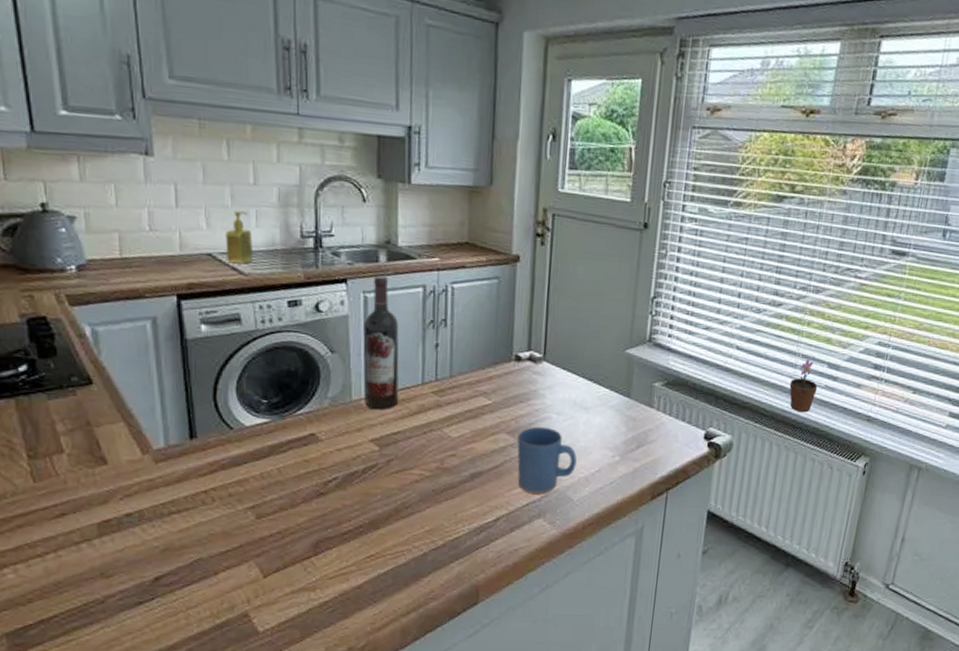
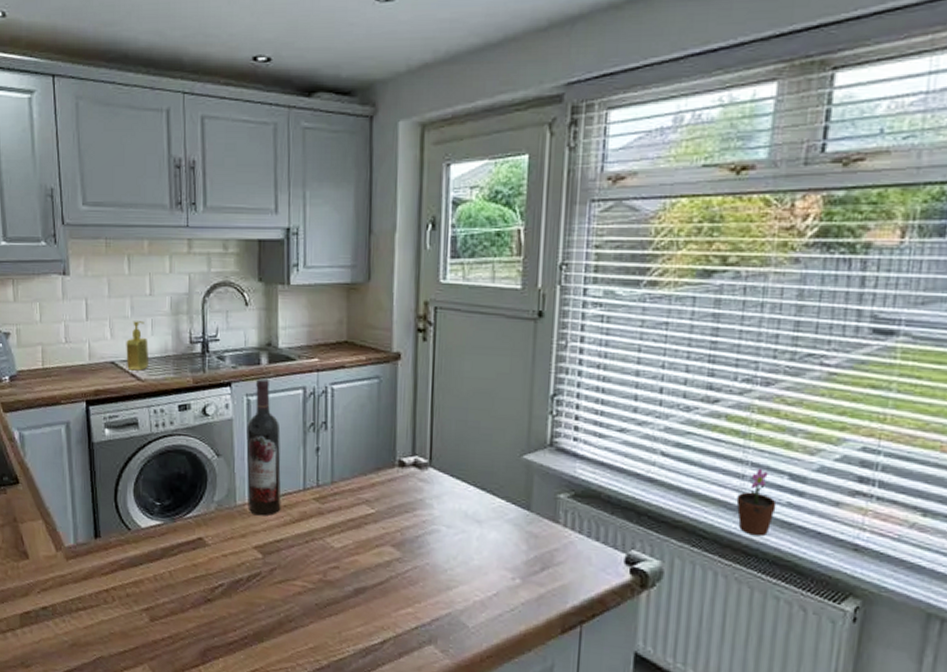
mug: present [517,426,577,494] -> none [403,540,471,617]

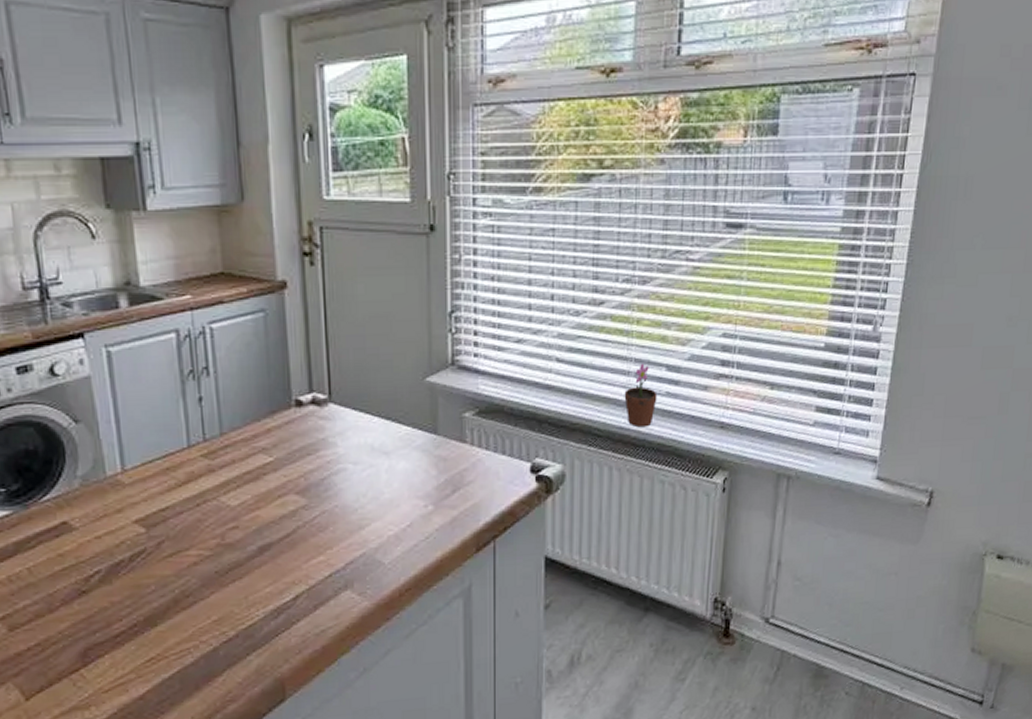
wine bottle: present [246,378,281,515] -> none [109,324,163,484]

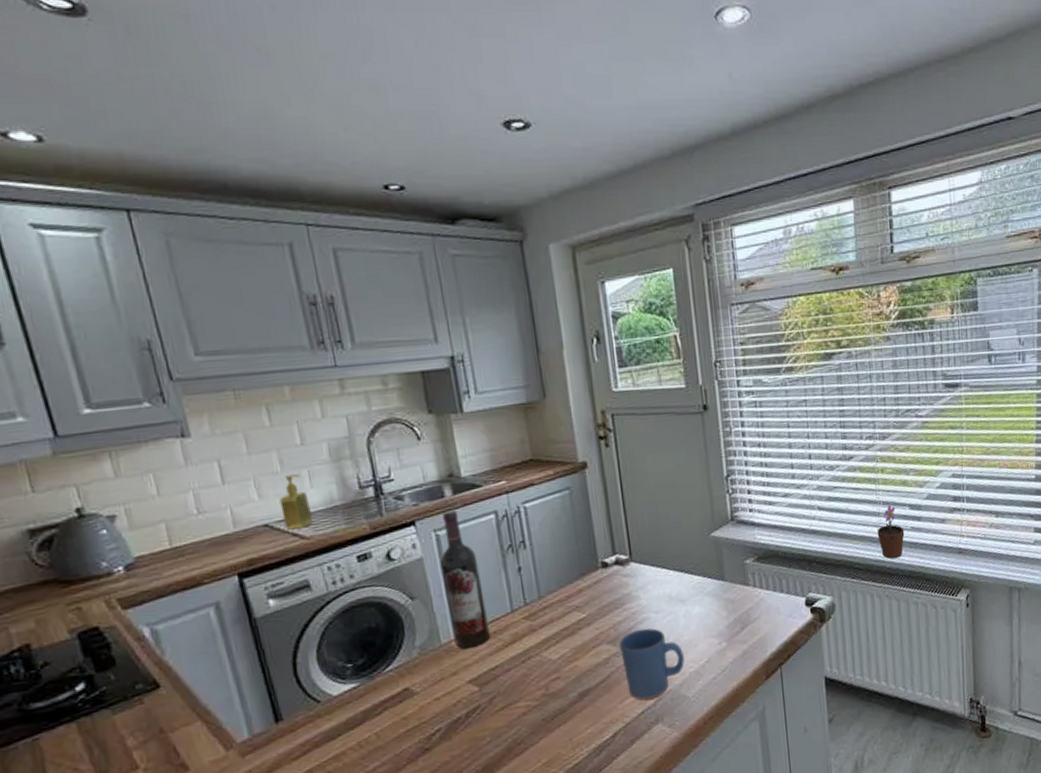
wine bottle: none [109,324,163,484] -> present [439,510,491,649]
mug: none [309,480,383,562] -> present [619,628,685,700]

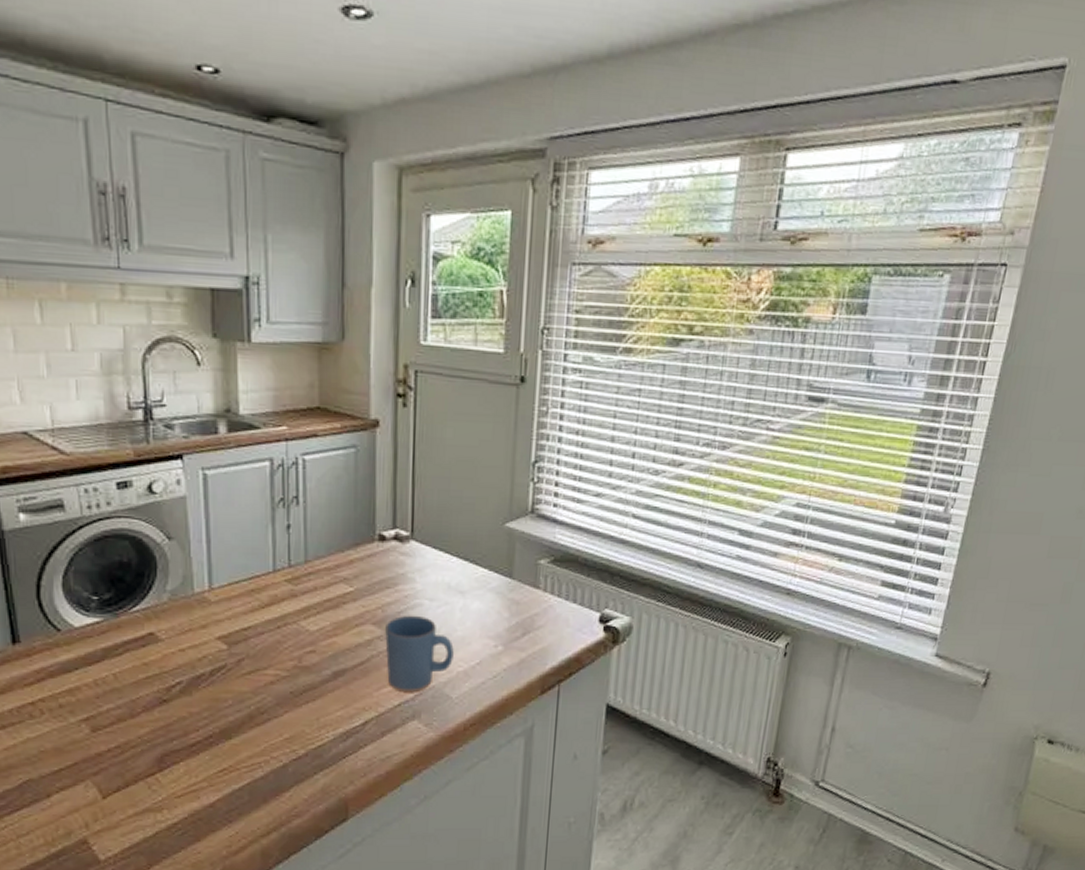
soap dispenser: present [279,474,313,530] -> none [42,382,74,443]
wine bottle: present [439,510,491,649] -> none [204,449,248,602]
flowerpot: present [877,504,905,559] -> none [695,525,728,588]

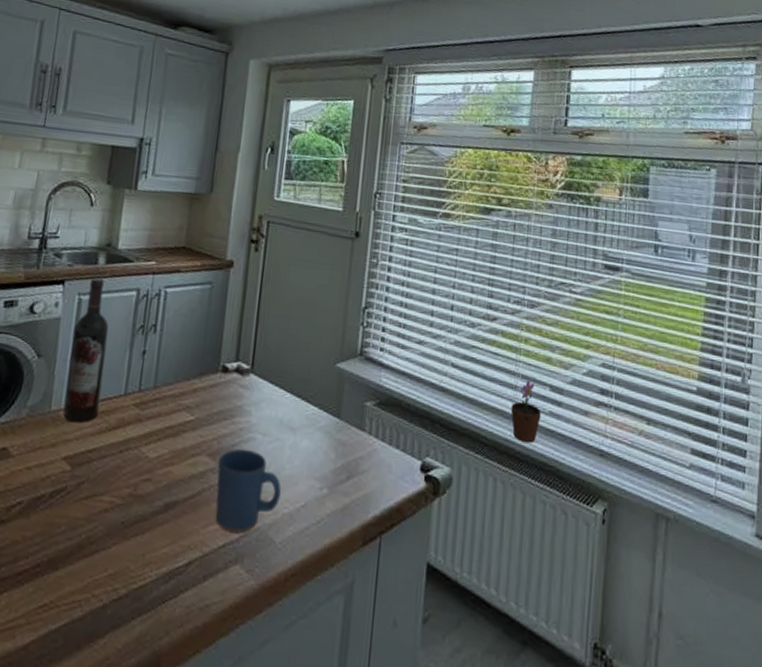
wine bottle: none [204,449,248,602] -> present [63,277,109,422]
flowerpot: none [695,525,728,588] -> present [510,380,542,443]

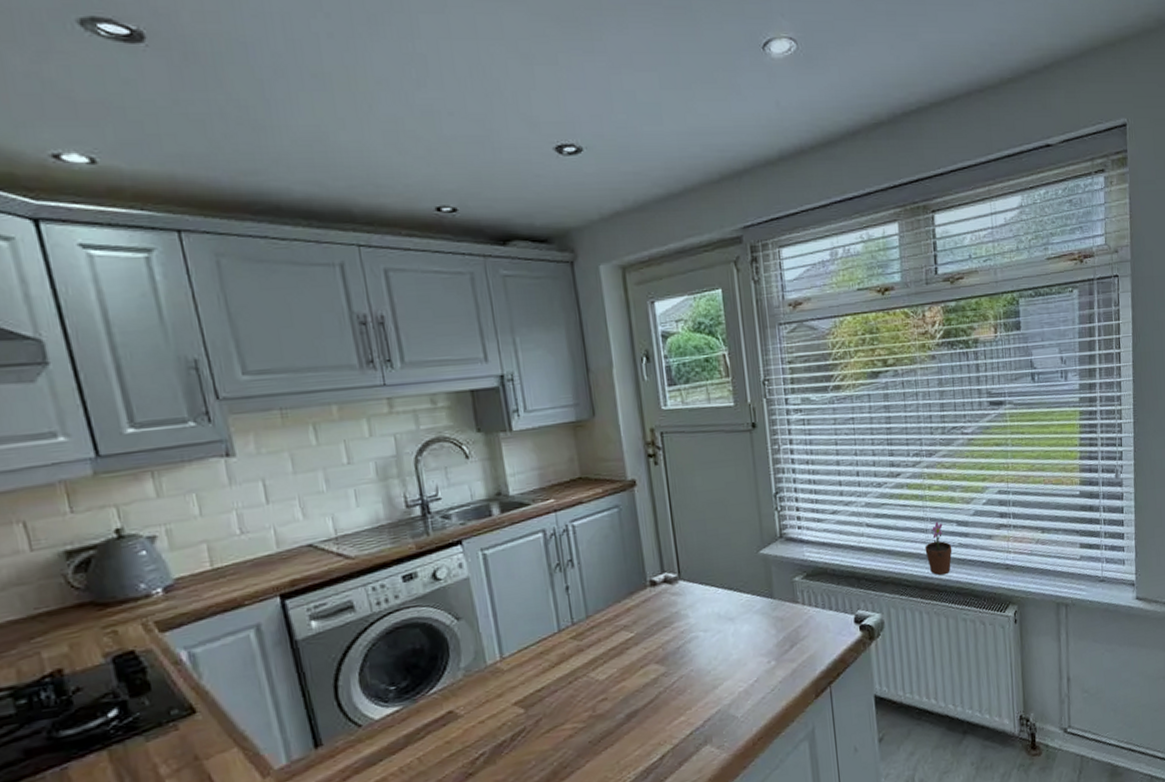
wine bottle: present [63,277,109,422] -> none [486,528,538,670]
mug: present [215,448,281,533] -> none [668,647,734,721]

